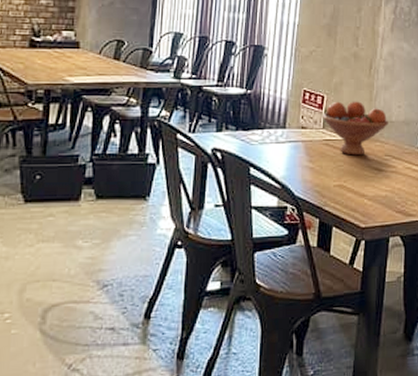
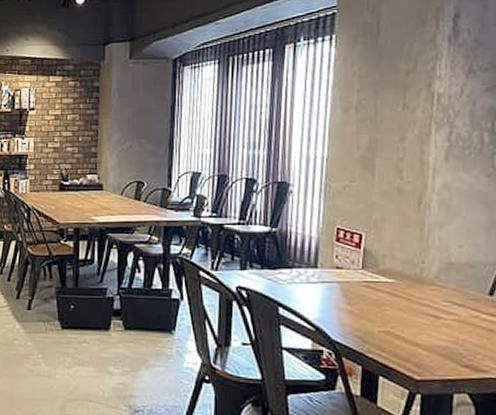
fruit bowl: present [322,101,388,156] -> none [360,240,446,300]

